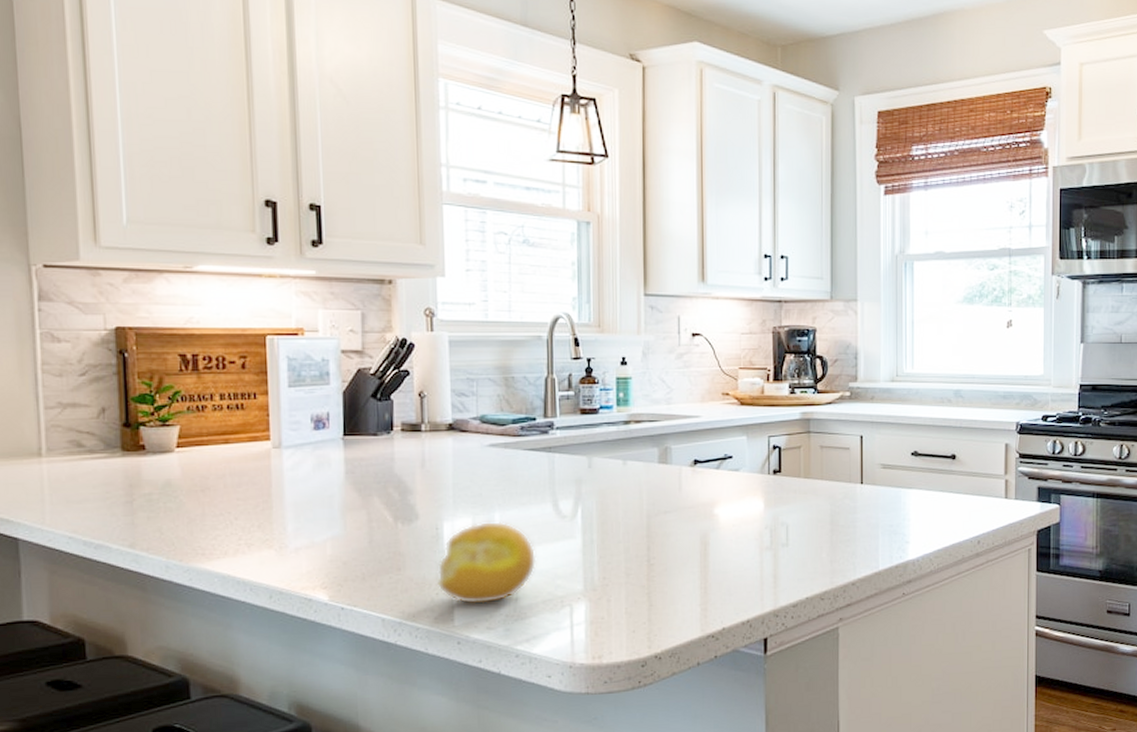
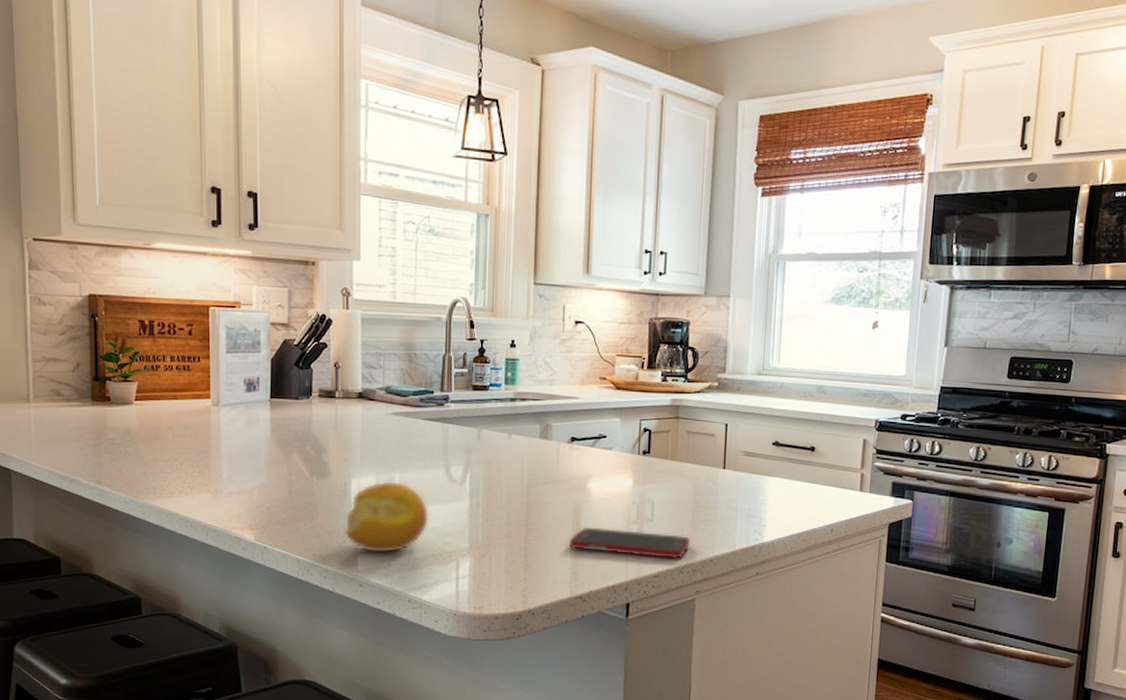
cell phone: none [696,556,830,586] -> present [568,527,691,559]

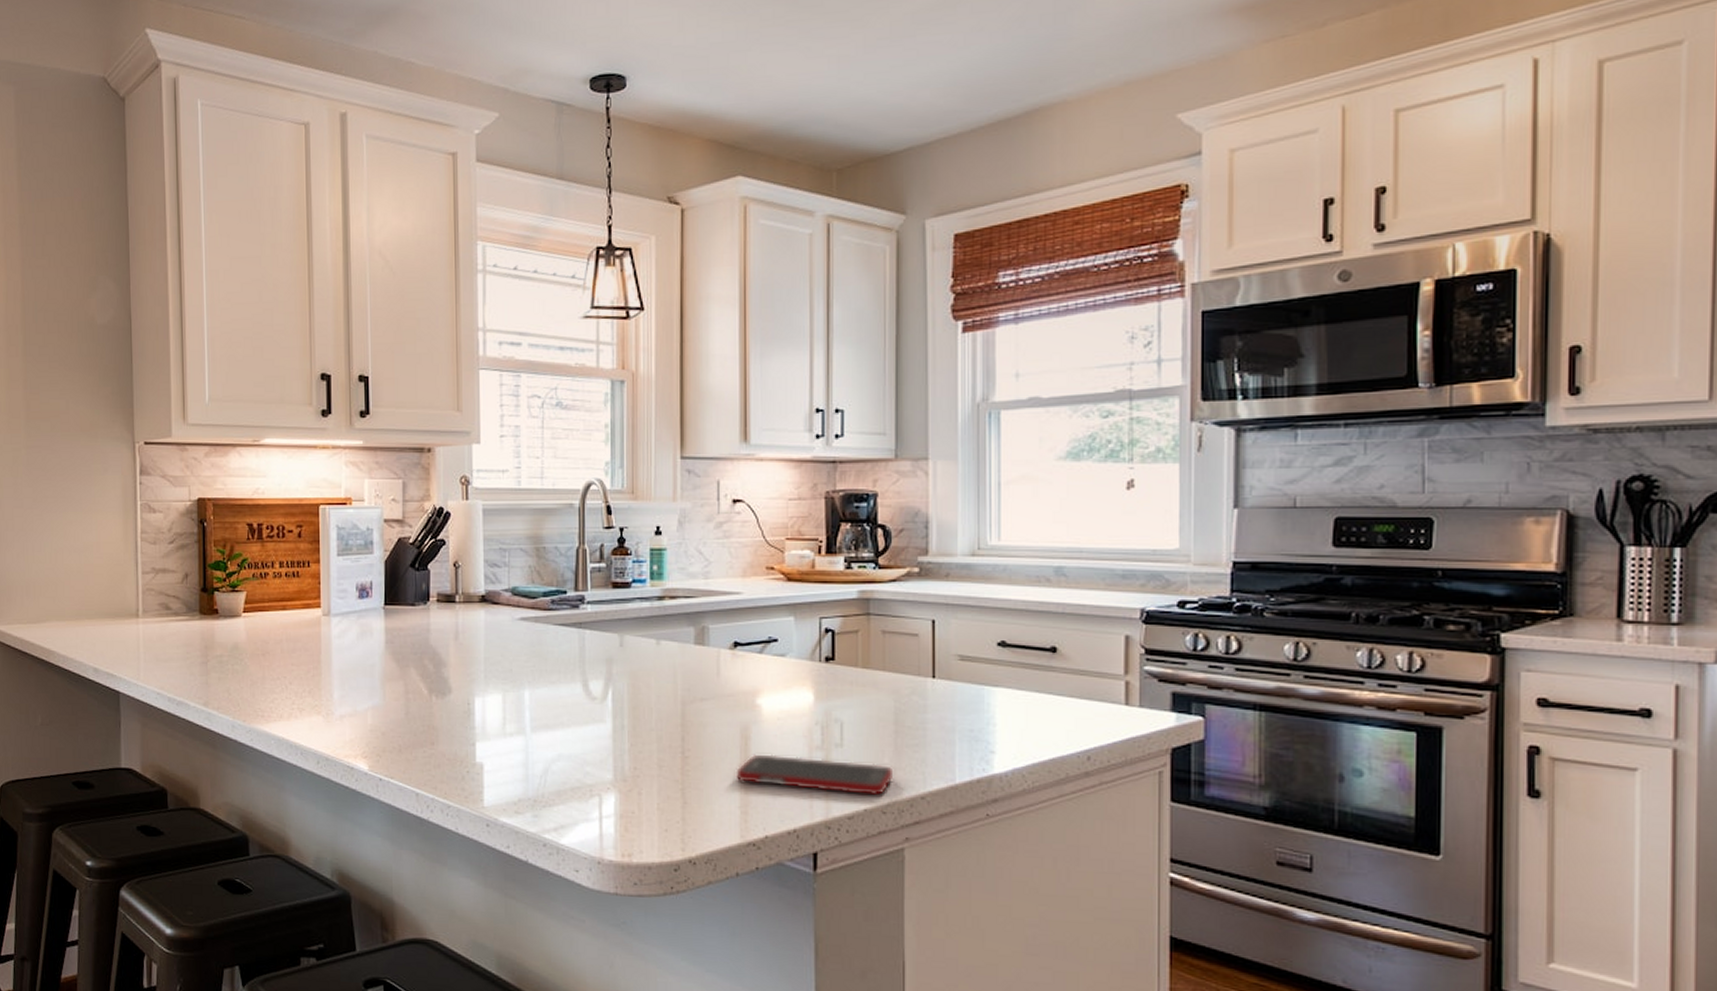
fruit: present [343,480,430,553] -> none [467,698,566,786]

